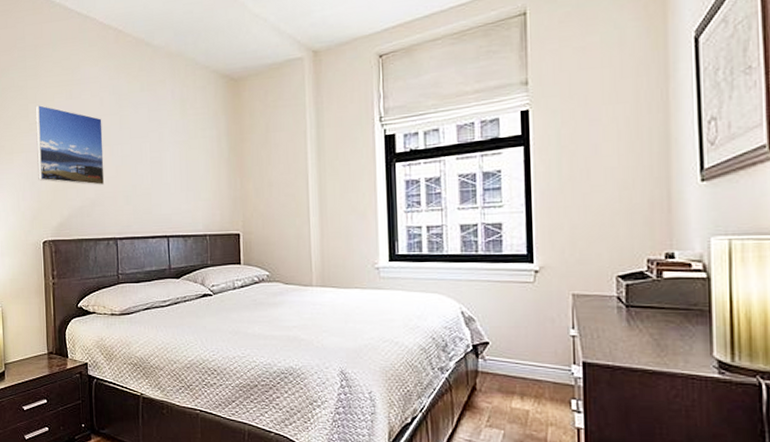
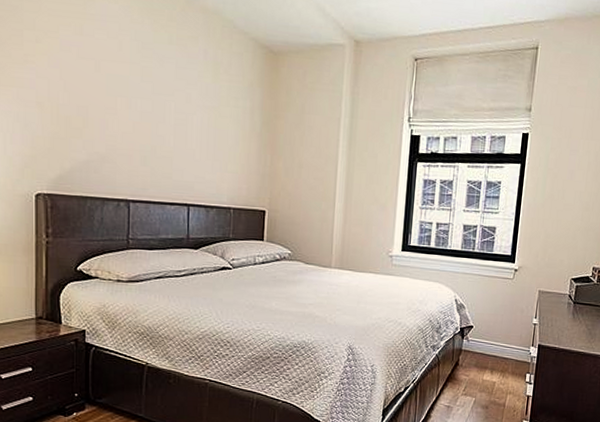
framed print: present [35,104,105,186] -> none [32,33,119,141]

